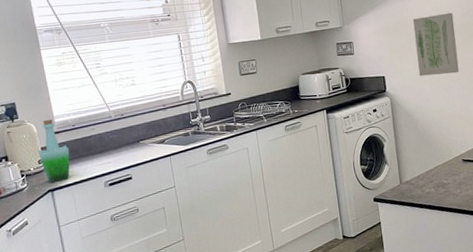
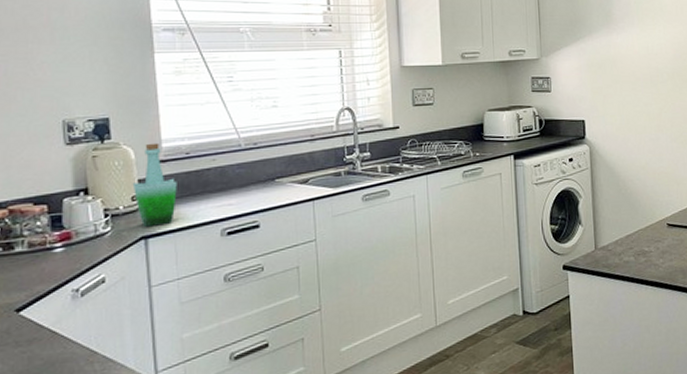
wall art: present [412,12,460,76] -> none [620,54,669,123]

